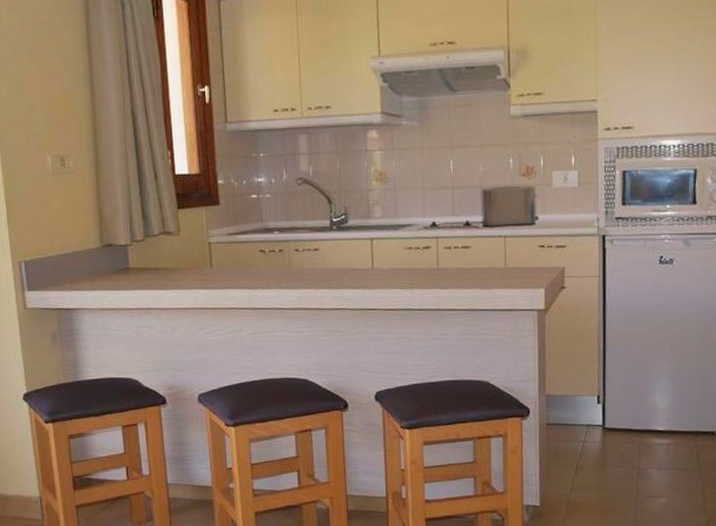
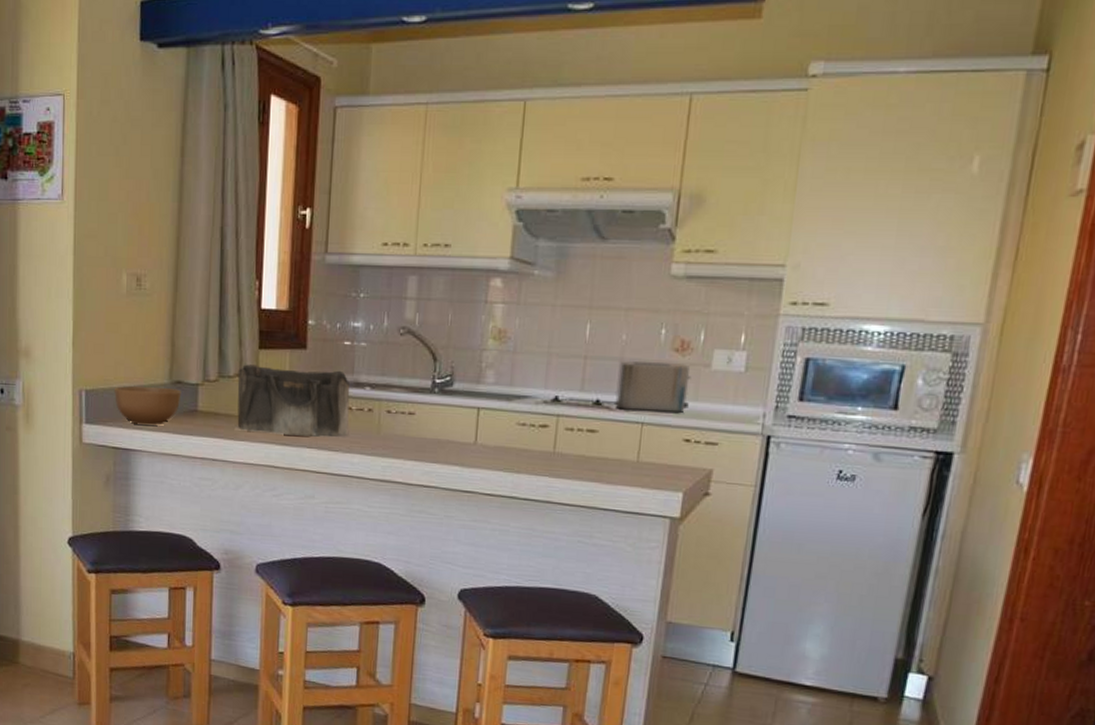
bowl: none [50,251,113,286] -> present [114,386,182,426]
saddlebag: none [161,220,265,281] -> present [233,364,350,437]

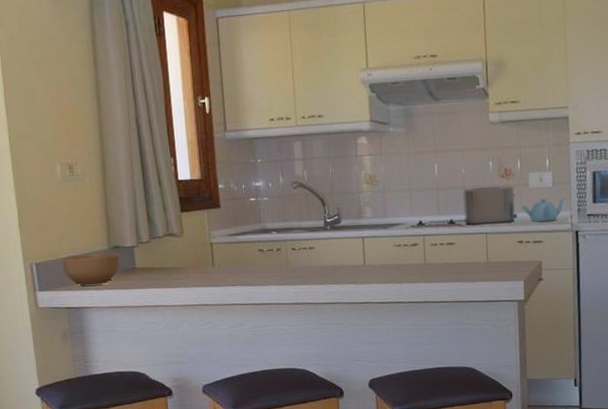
saddlebag: present [233,364,350,437] -> none [166,221,264,280]
kettle: none [696,385,761,419] -> present [521,198,566,222]

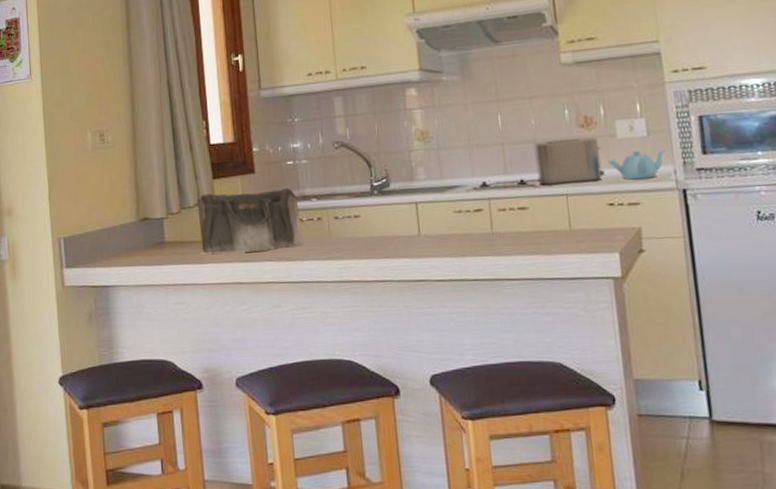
bowl: present [60,253,120,286] -> none [88,225,149,262]
saddlebag: none [166,221,264,280] -> present [197,187,304,255]

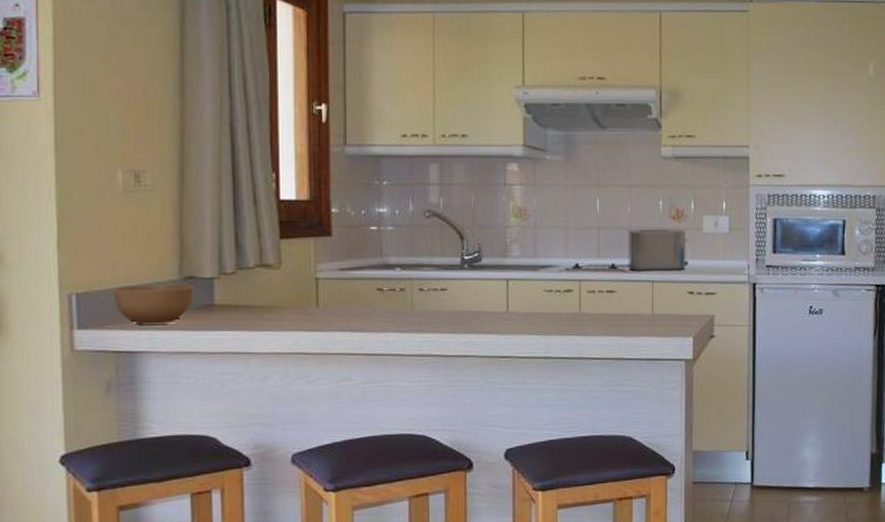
bowl: none [88,225,149,262] -> present [112,284,195,325]
saddlebag: present [197,187,304,255] -> none [256,254,382,321]
kettle: present [609,150,667,180] -> none [693,244,744,272]

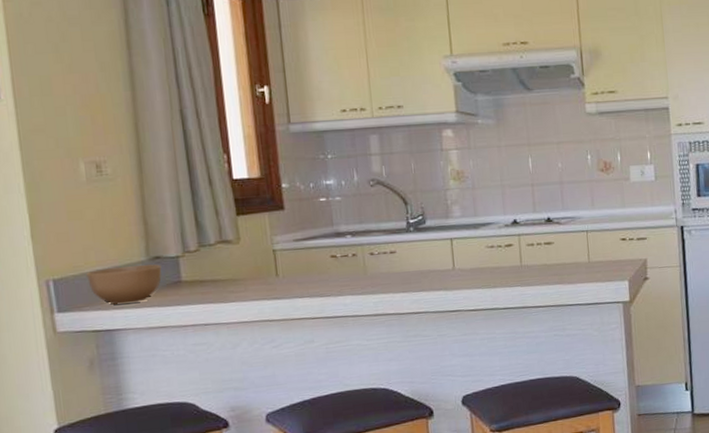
toaster: present [627,229,689,272] -> none [559,180,619,223]

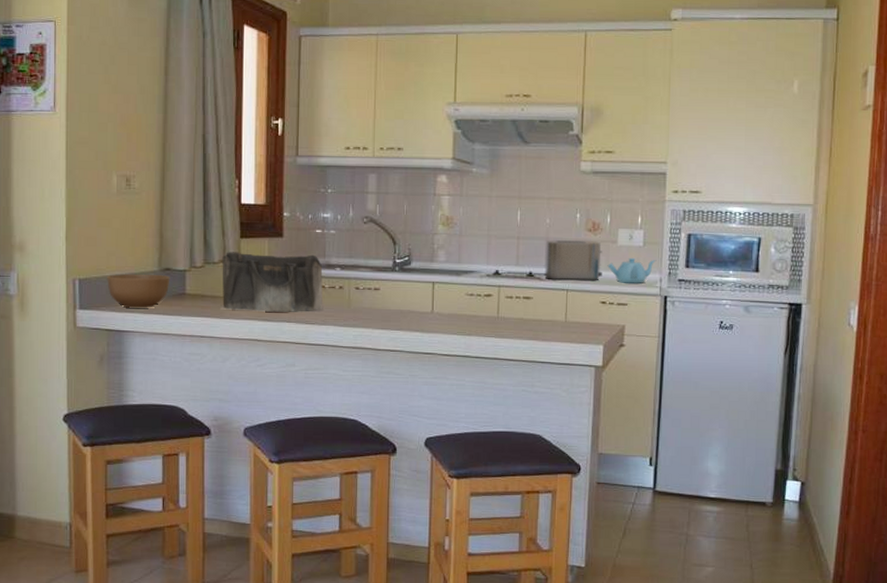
saddlebag: none [218,224,338,293] -> present [219,252,324,312]
toaster: none [559,180,619,223] -> present [544,240,603,281]
kettle: none [623,192,670,218] -> present [607,257,657,283]

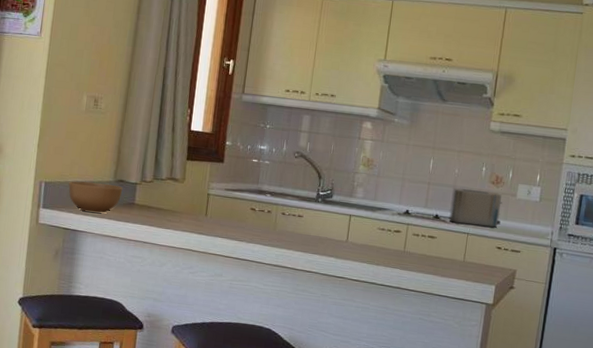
saddlebag: present [219,252,324,312] -> none [162,171,255,231]
kettle: present [607,257,657,283] -> none [505,210,550,235]

